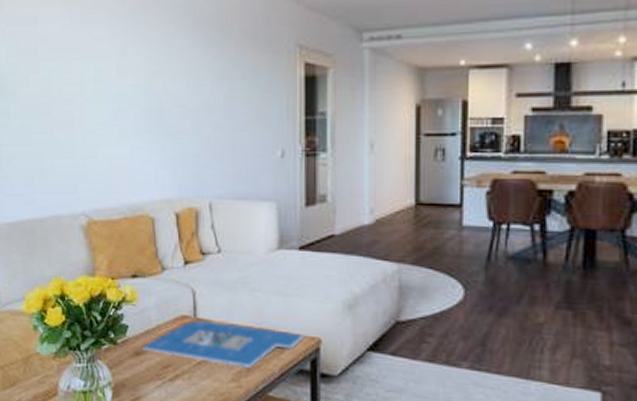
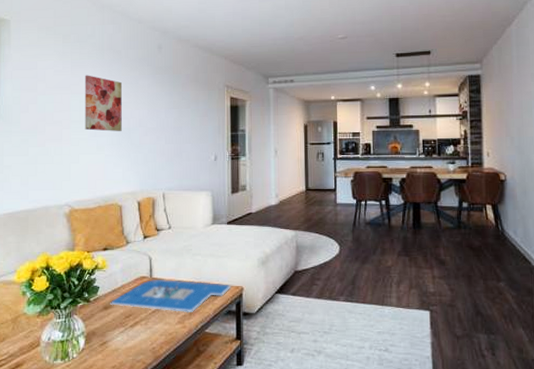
wall art: none [100,31,152,113] -> present [84,75,122,132]

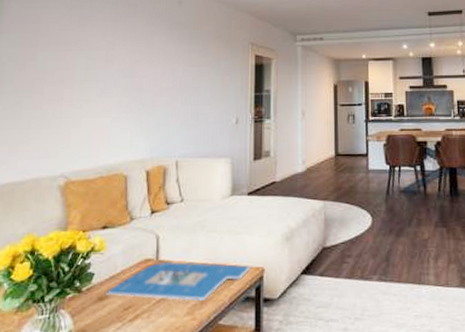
wall art: present [84,75,122,132] -> none [90,30,135,92]

